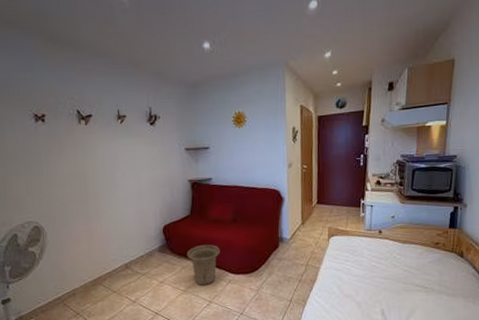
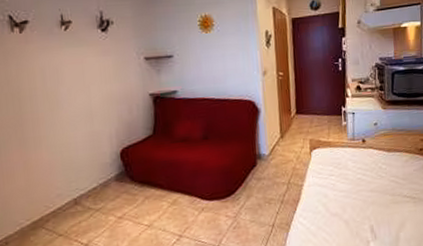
basket: present [186,244,220,285] -> none [150,167,190,218]

